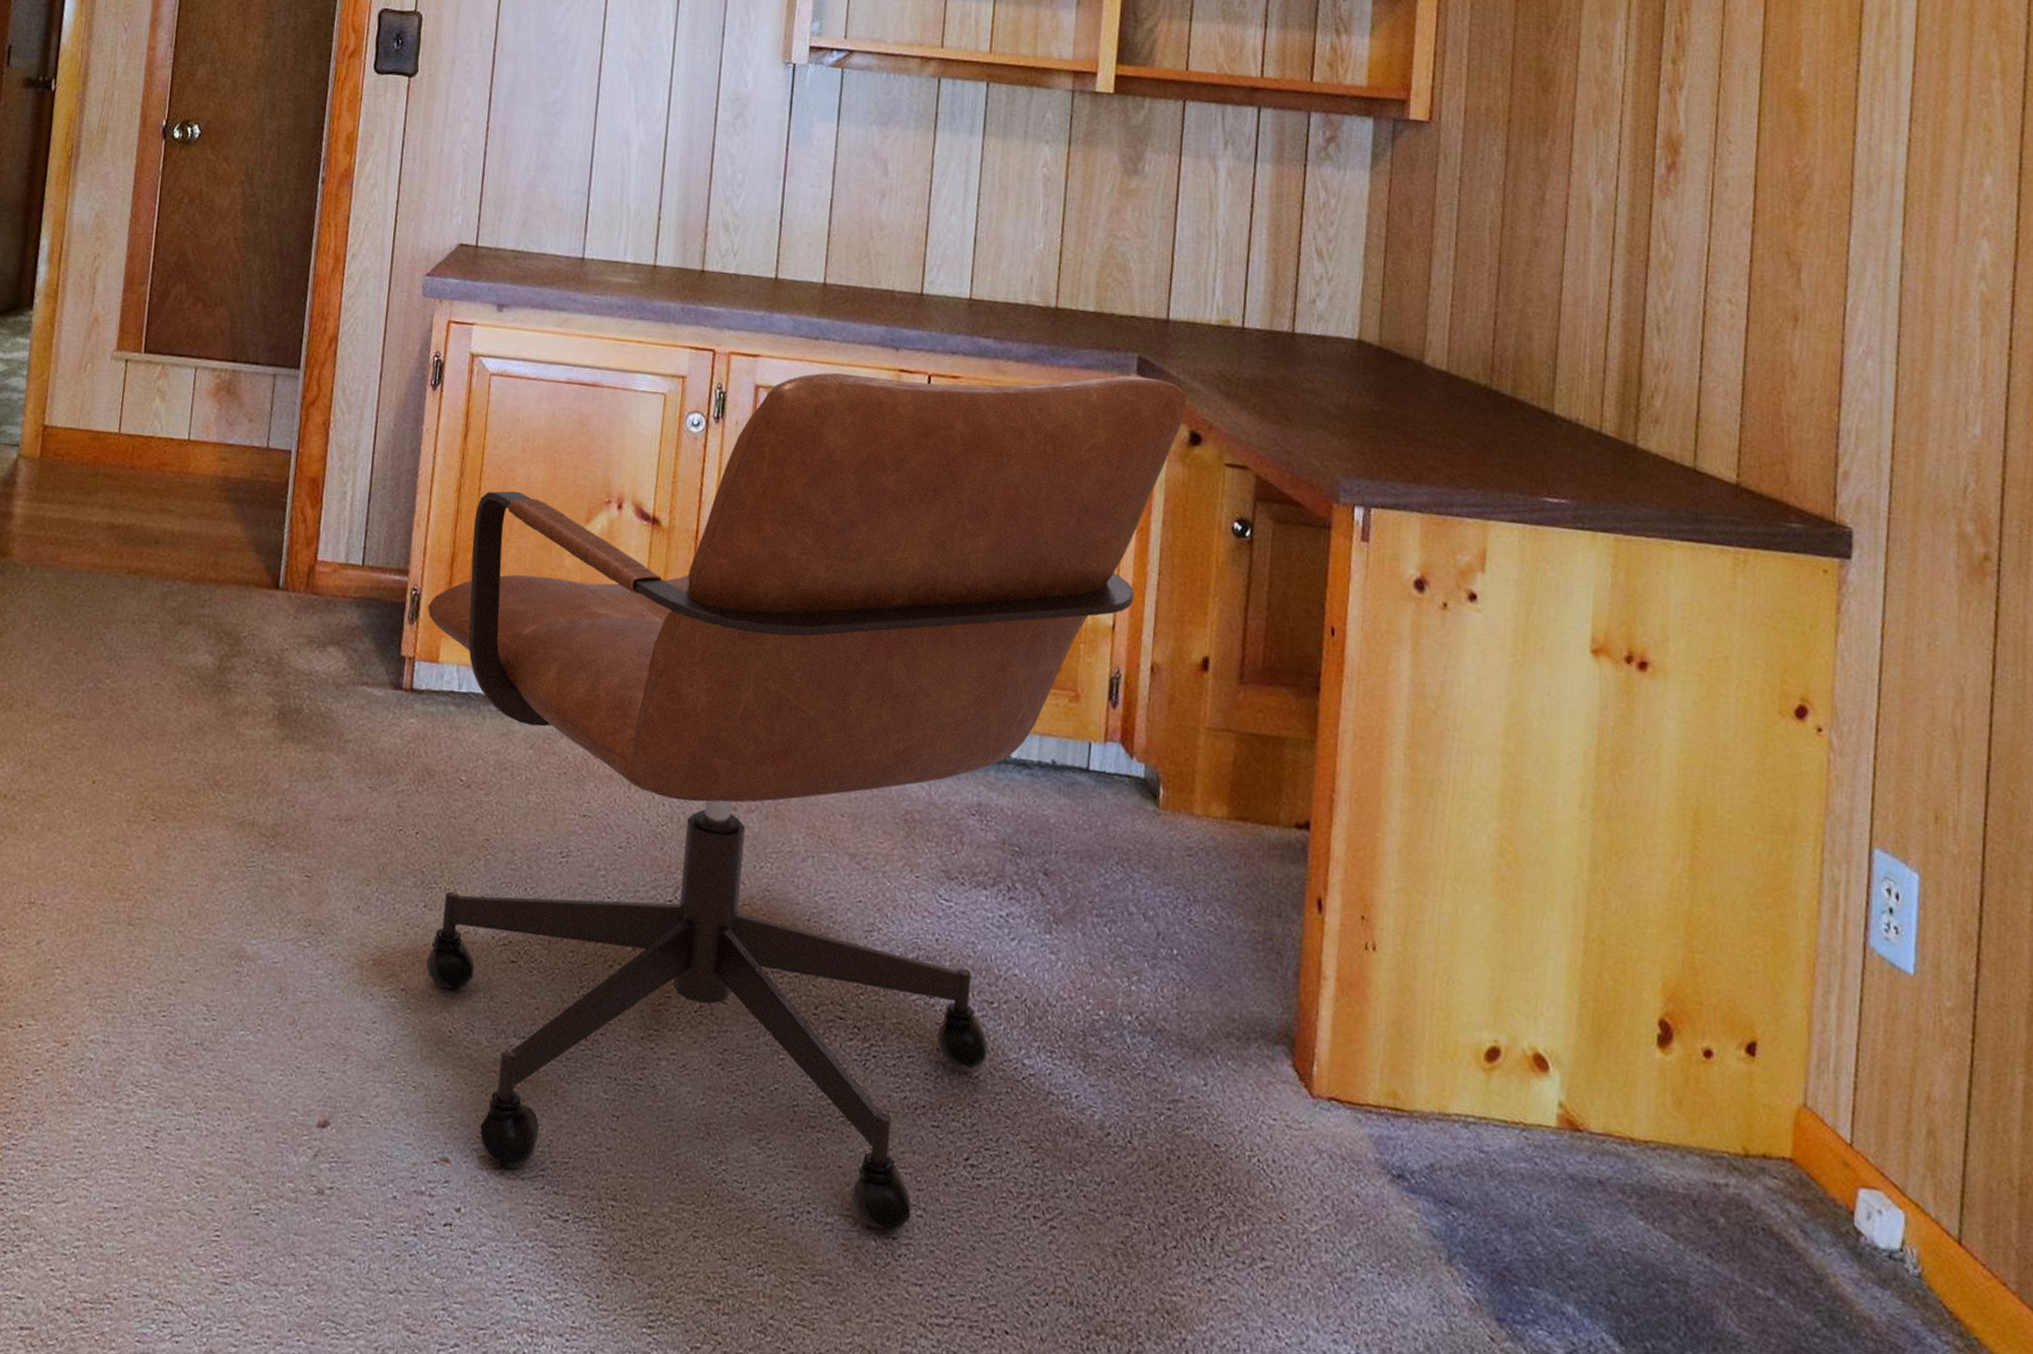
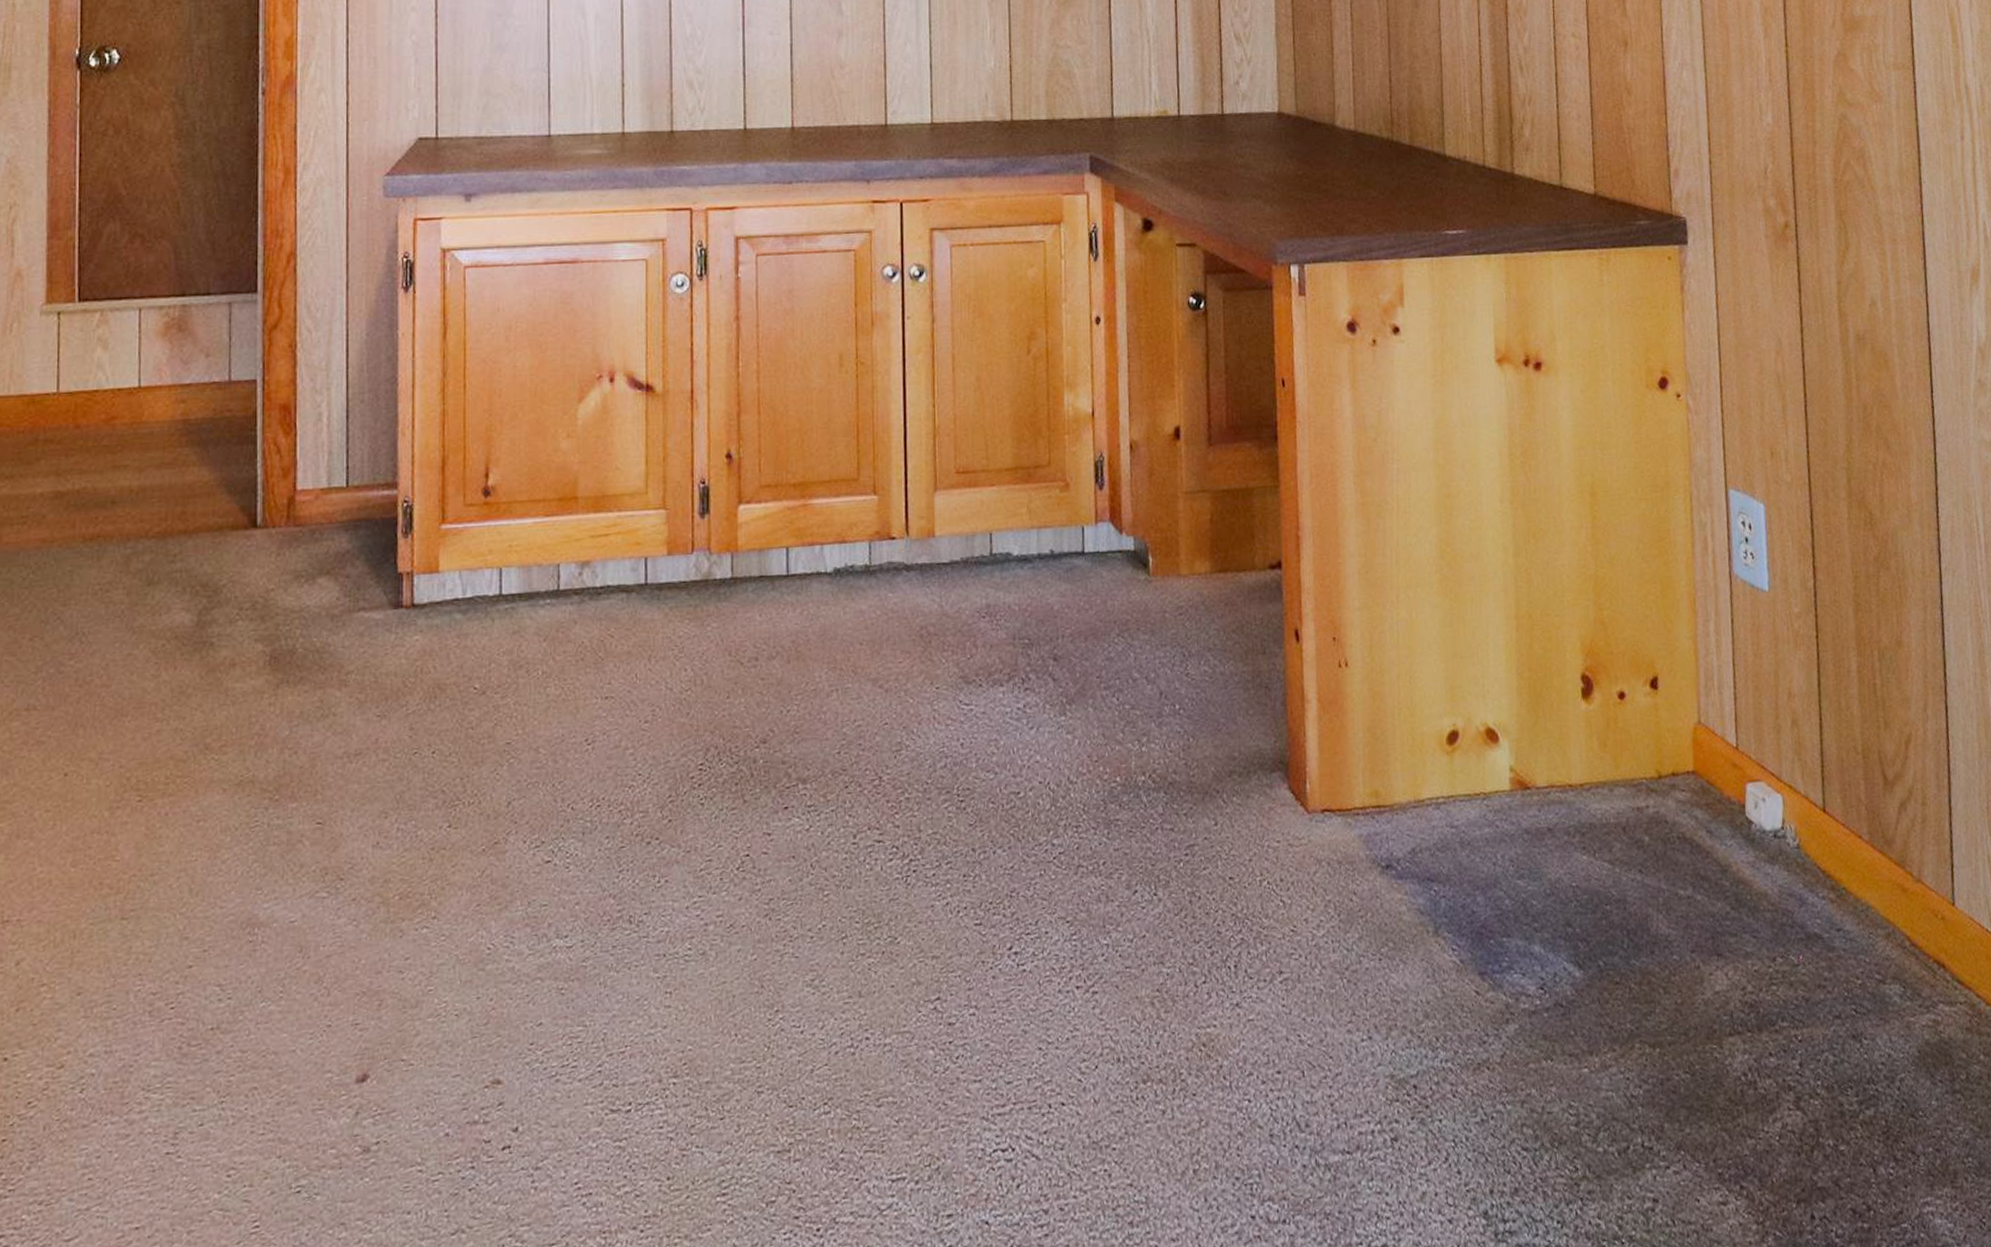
chair: present [426,372,1186,1232] -> none [422,174,1136,1072]

